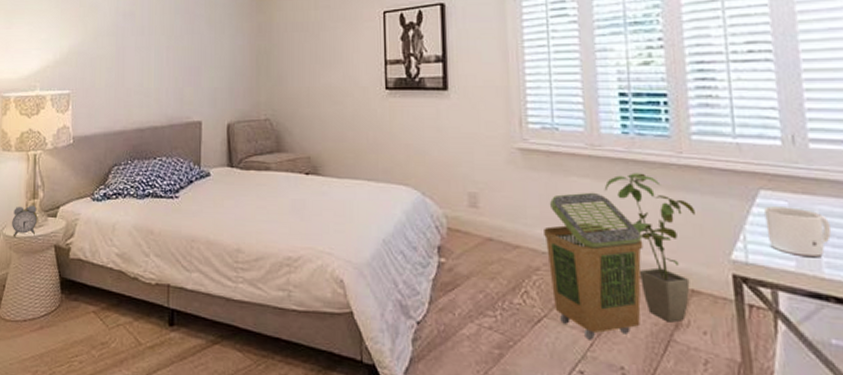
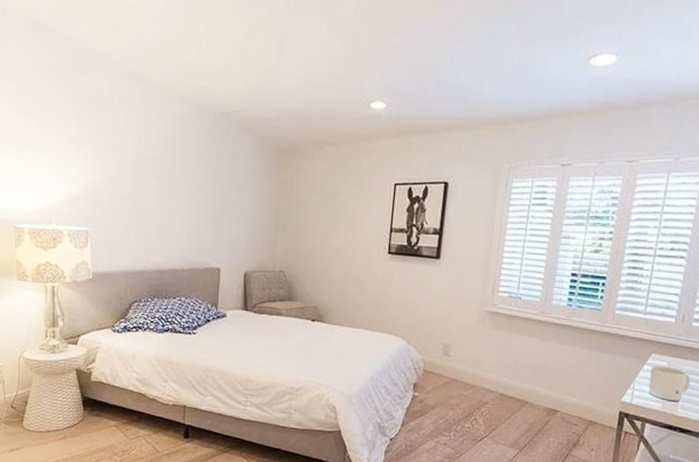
alarm clock: present [12,205,38,237] -> none [32,332,58,360]
laundry basket: present [544,192,644,340] -> none [493,348,566,454]
house plant: present [604,173,695,323] -> none [545,336,605,443]

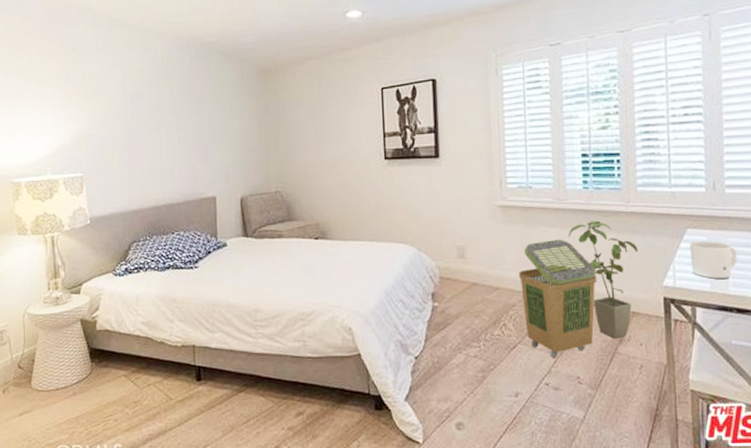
laundry basket: none [493,348,566,454] -> present [519,239,597,358]
house plant: none [545,336,605,443] -> present [568,220,638,339]

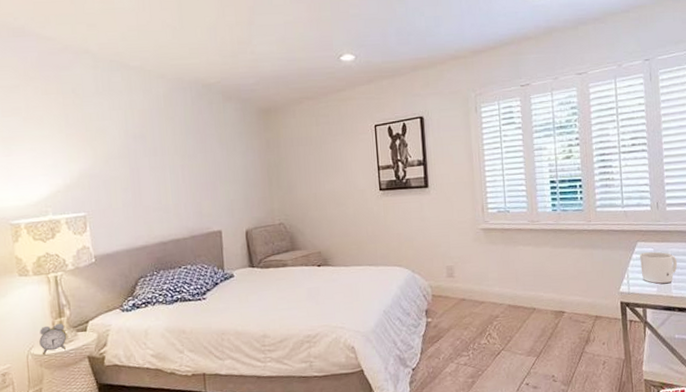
alarm clock: none [35,284,61,315] -> present [39,323,67,355]
laundry basket: present [519,239,597,358] -> none [501,256,566,361]
house plant: present [568,220,638,339] -> none [541,238,598,340]

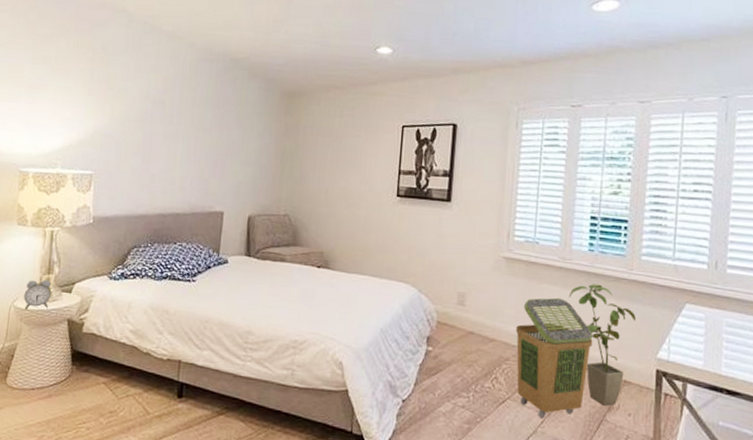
laundry basket: none [501,256,566,361] -> present [516,297,593,419]
house plant: none [541,238,598,340] -> present [568,284,636,406]
mug: present [640,252,678,284] -> none [686,317,733,359]

